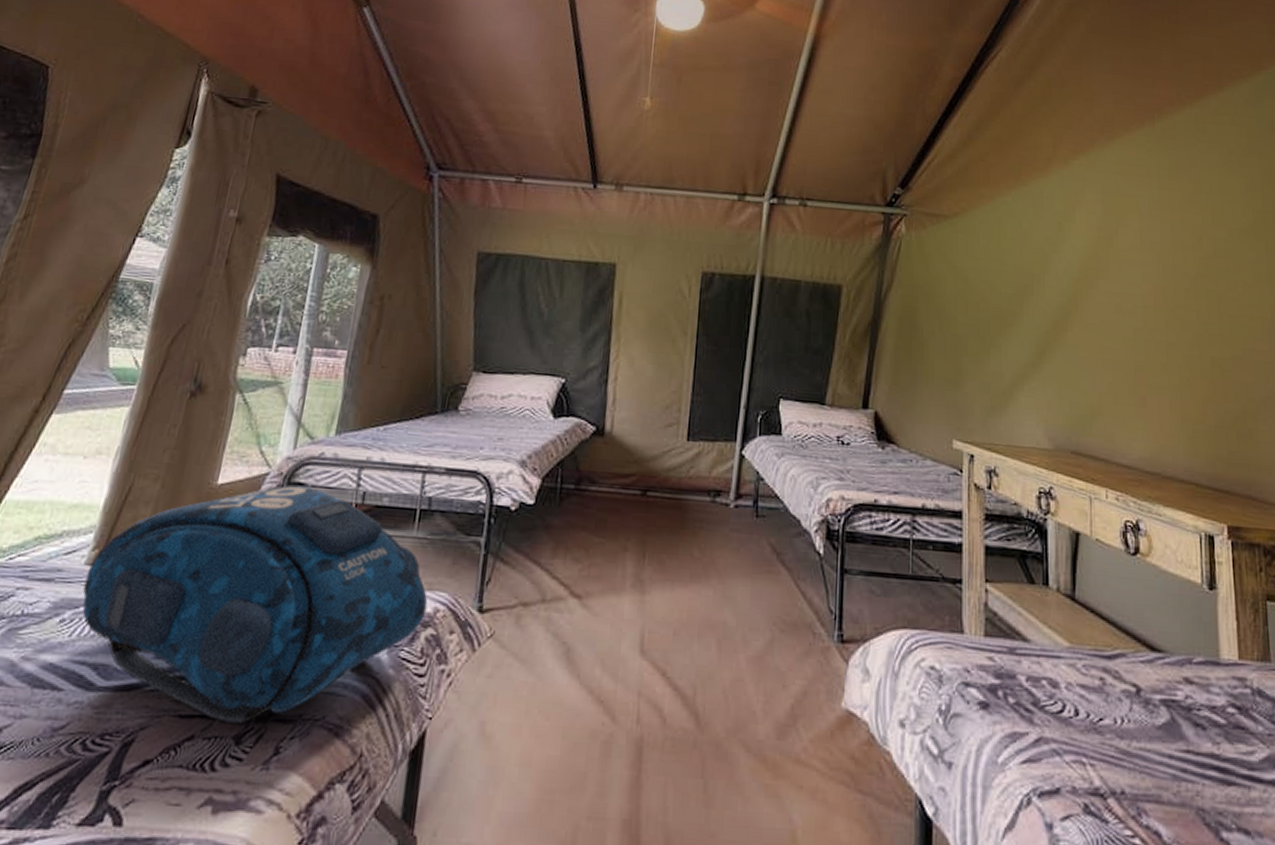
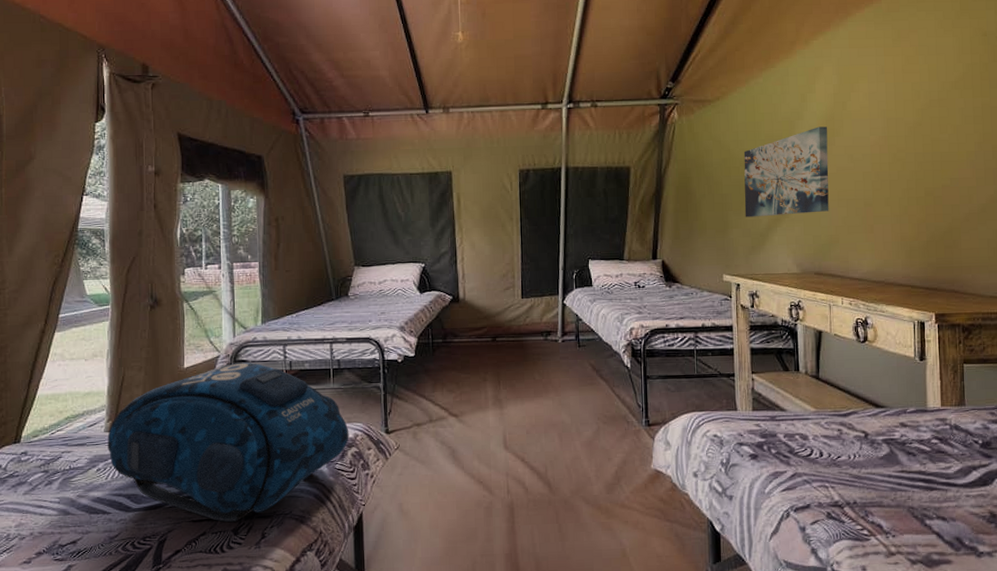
wall art: none [984,264,1091,373] -> present [743,126,829,217]

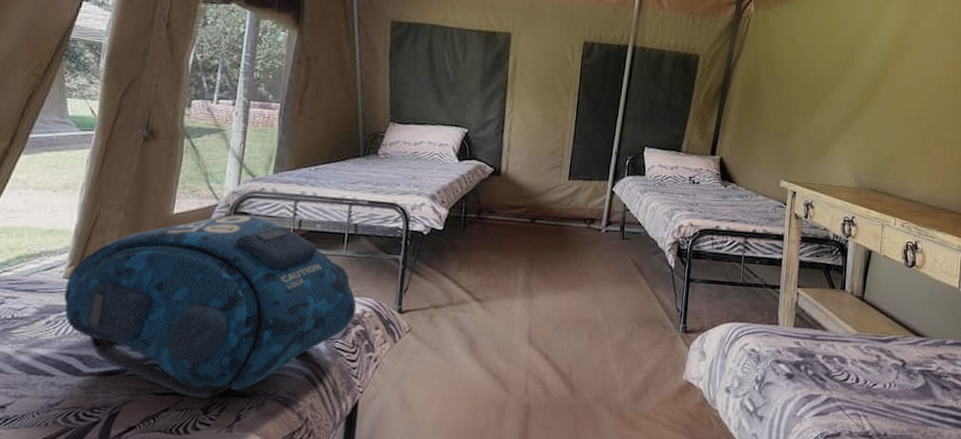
wall art: present [743,126,829,217] -> none [809,40,899,128]

